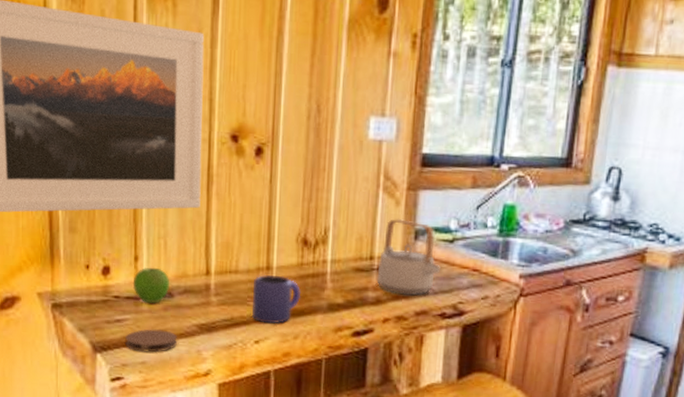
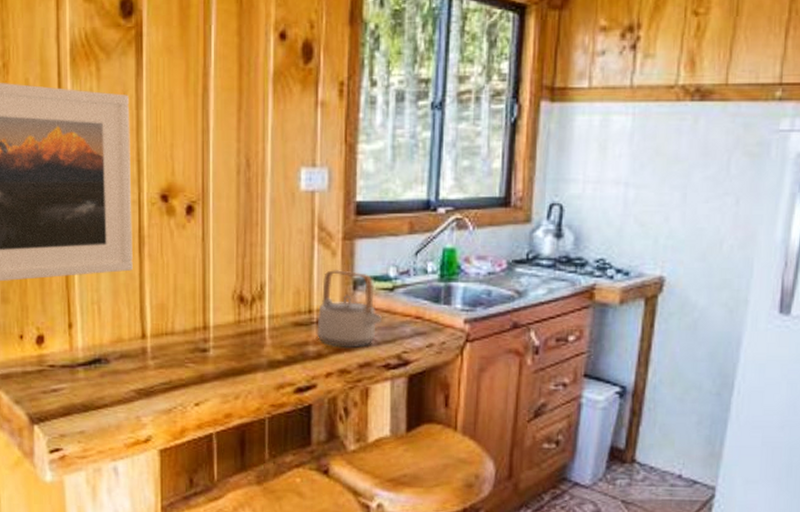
coaster: present [125,329,177,353] -> none [63,397,115,421]
fruit: present [132,267,170,304] -> none [67,333,106,371]
mug: present [252,275,301,324] -> none [191,335,239,385]

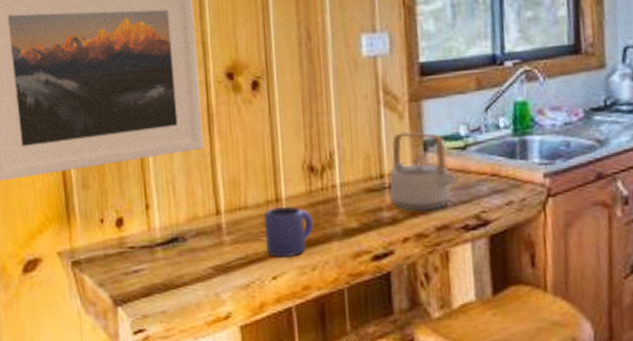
mug: none [191,335,239,385] -> present [264,207,313,257]

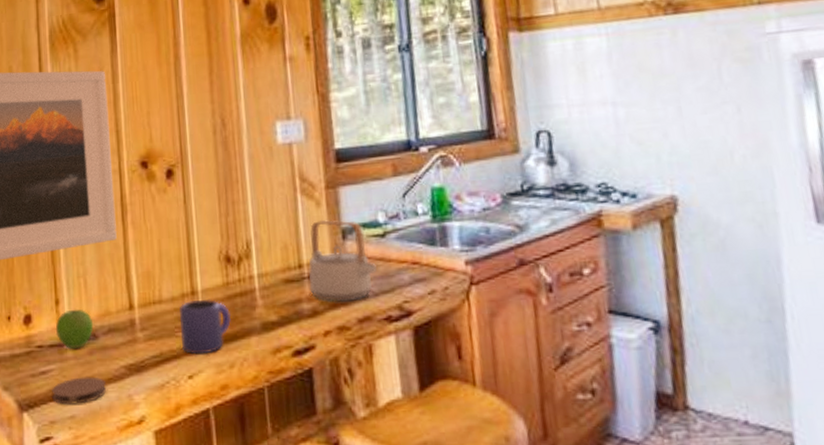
coaster: none [144,276,195,301] -> present [52,376,106,405]
fruit: none [146,213,182,251] -> present [55,309,94,349]

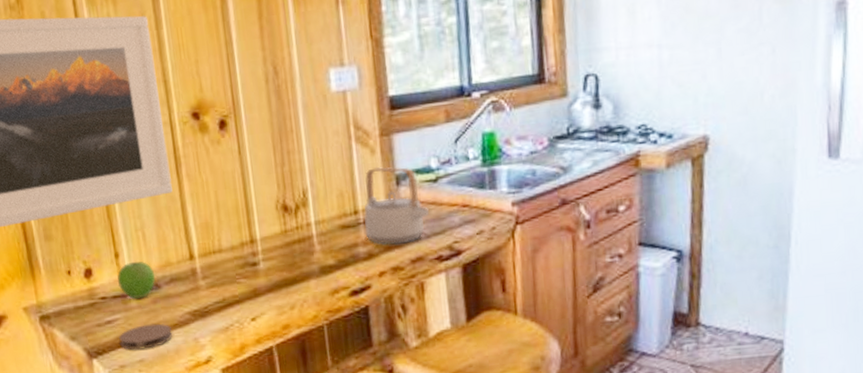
mug: present [180,299,231,354] -> none [240,247,290,298]

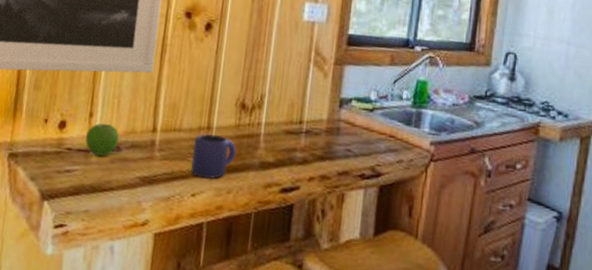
coaster: present [119,323,172,350] -> none [72,180,120,202]
mug: none [240,247,290,298] -> present [191,134,236,179]
teapot: present [364,166,429,245] -> none [304,88,361,157]

